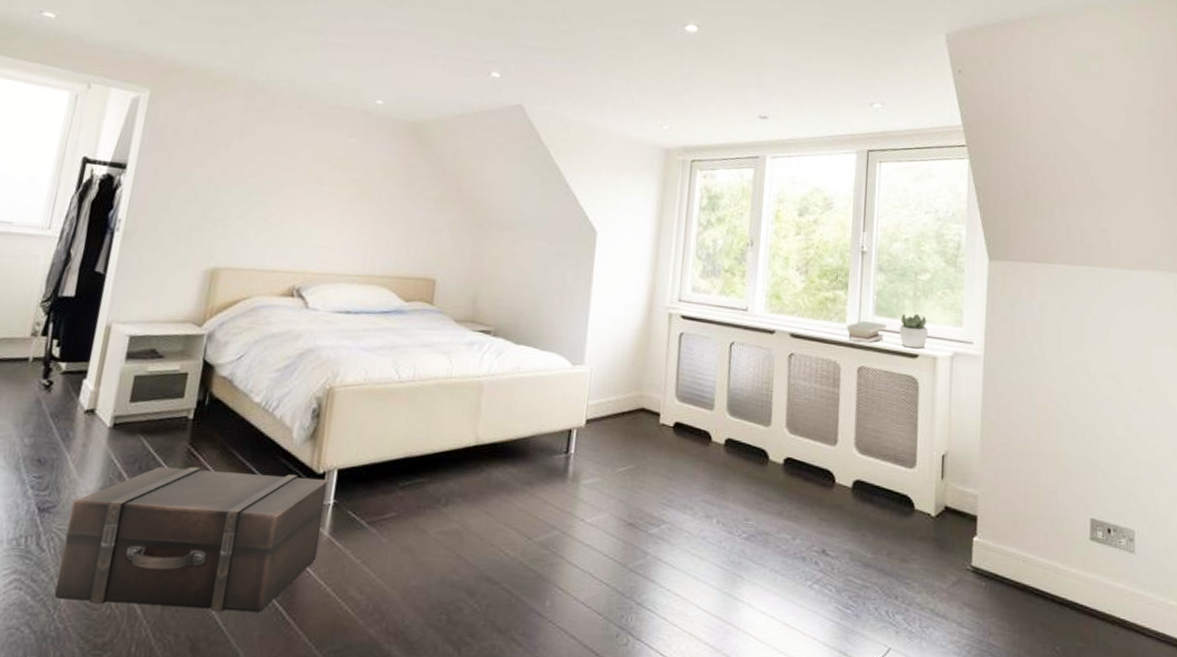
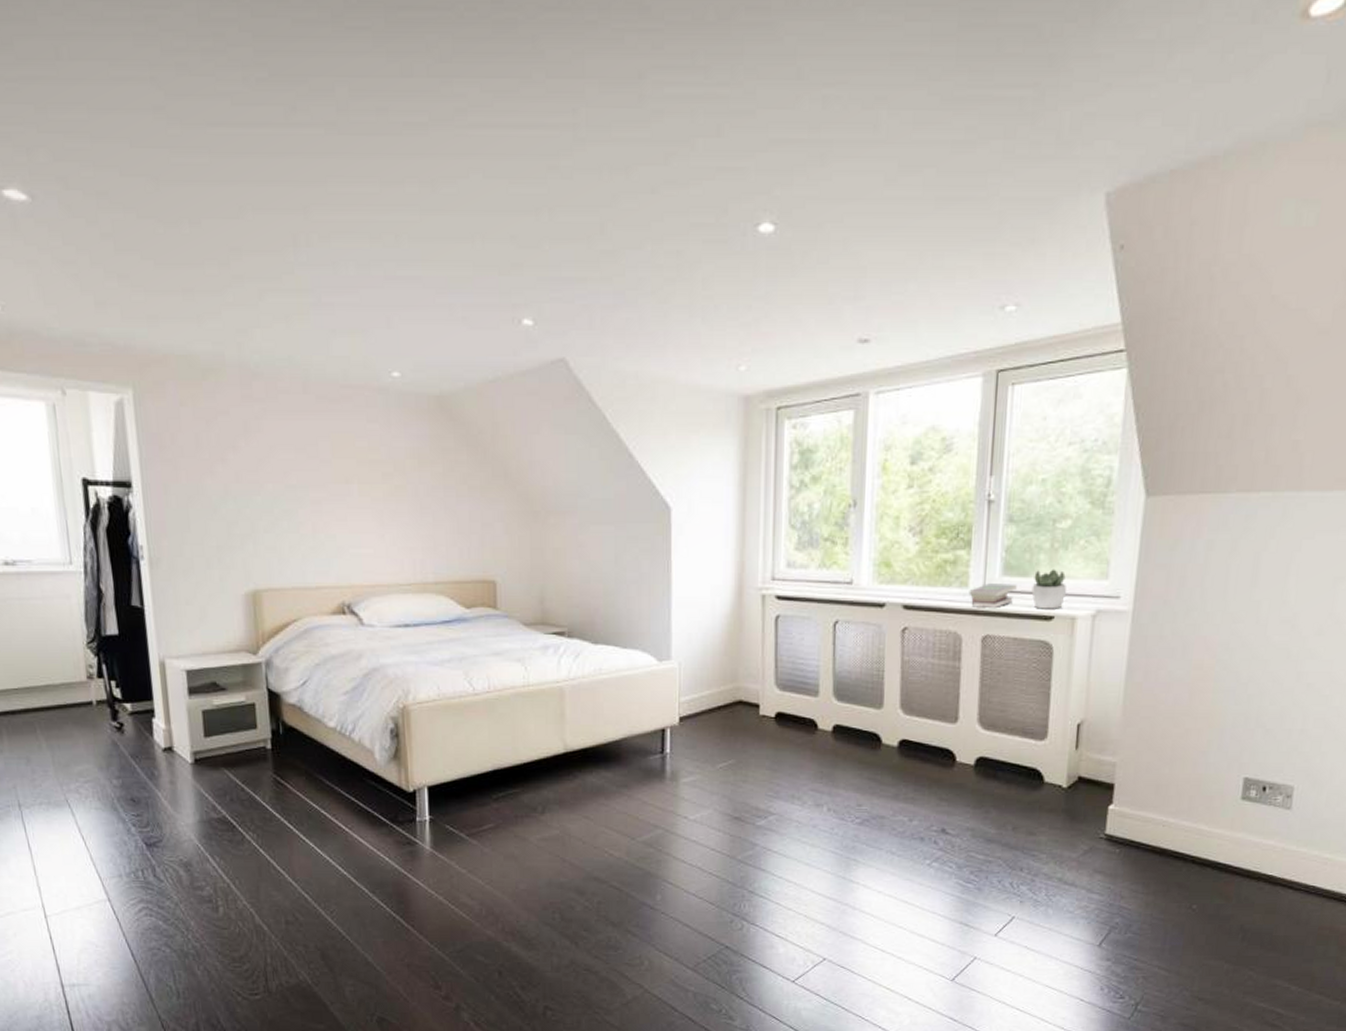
suitcase: present [54,466,328,612] -> none [176,794,423,924]

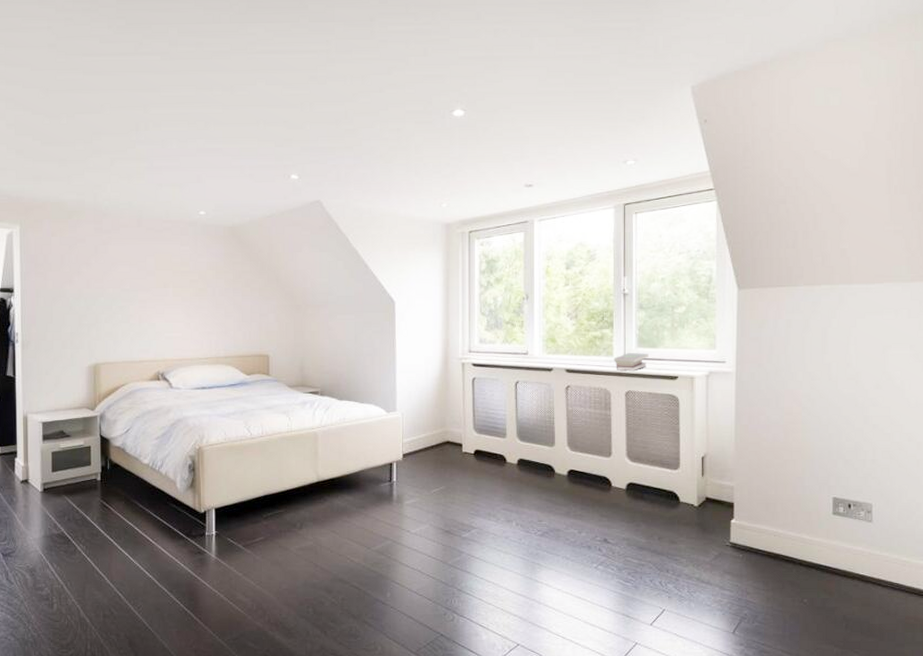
succulent plant: present [1031,569,1067,609] -> none [660,342,686,371]

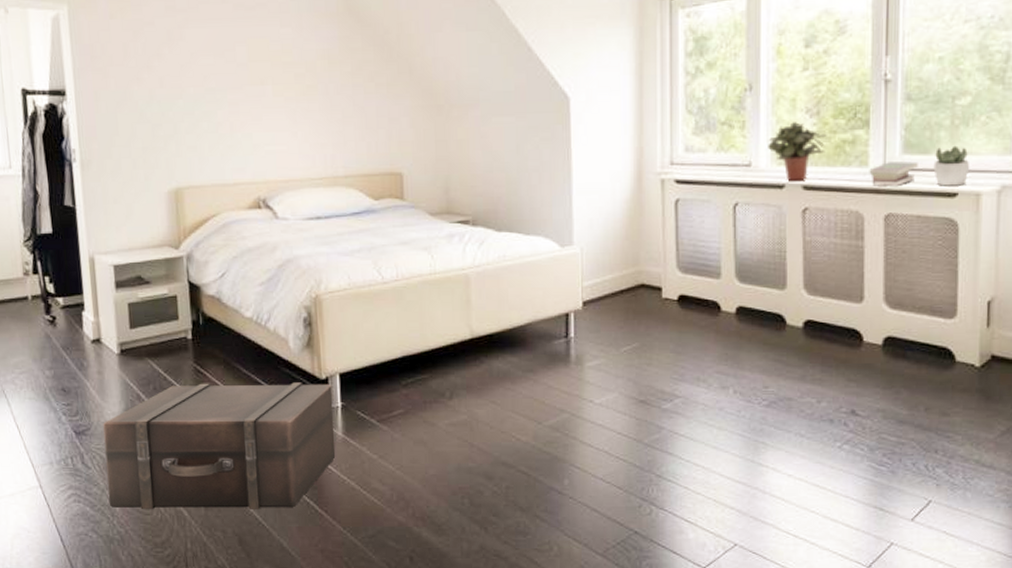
suitcase: none [25,515,210,617] -> present [103,382,336,509]
potted plant: none [540,323,583,365] -> present [768,122,827,181]
succulent plant: none [660,342,686,371] -> present [933,145,970,186]

